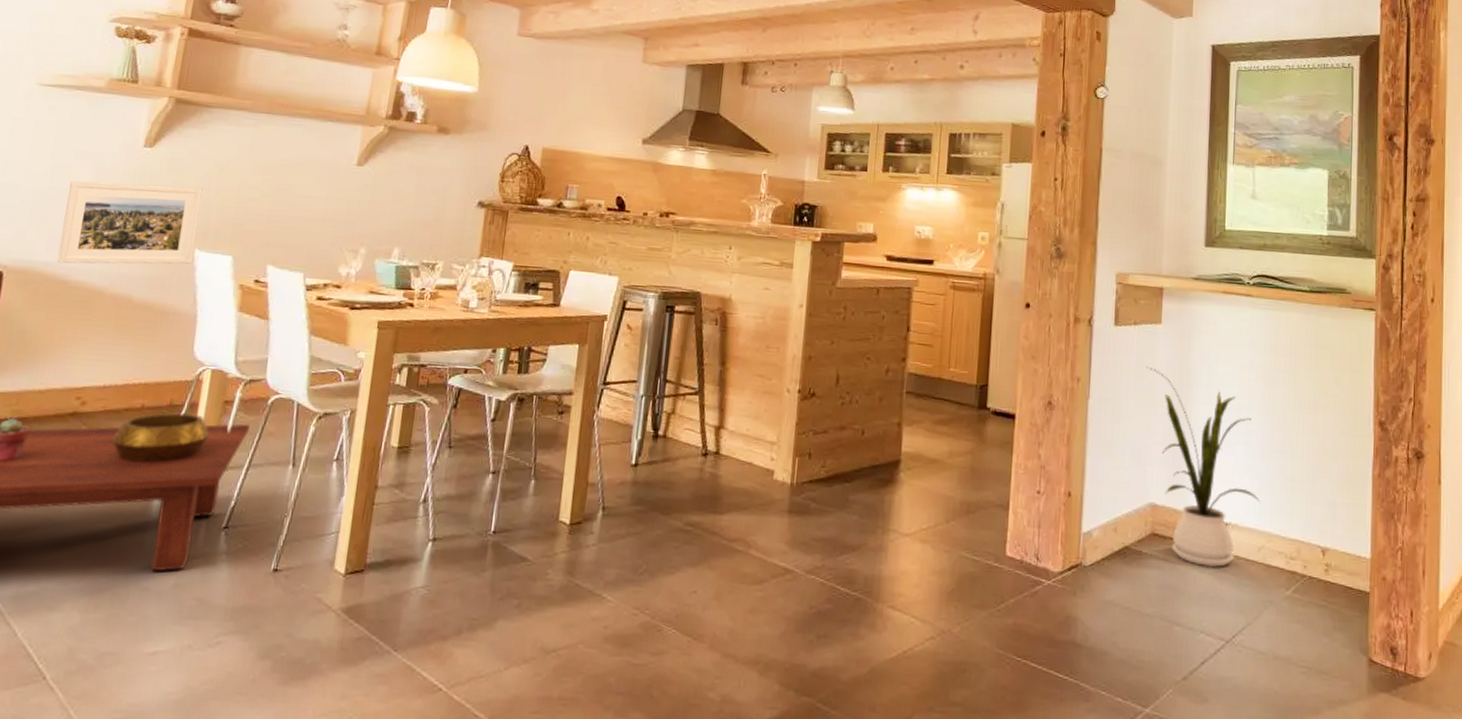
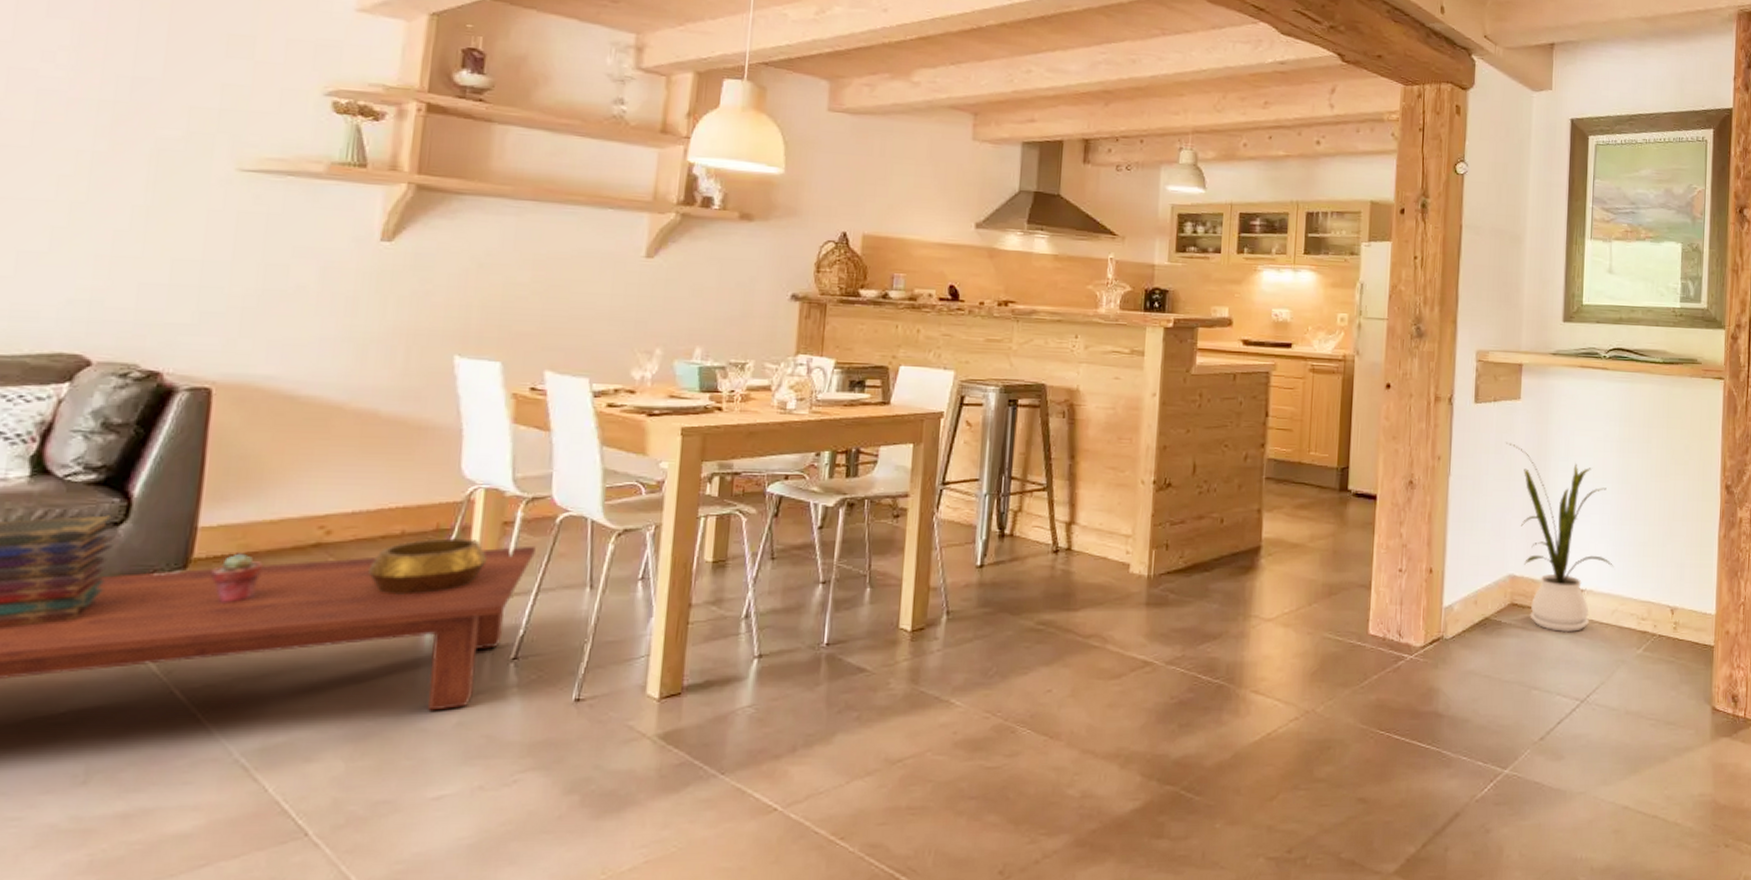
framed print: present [57,180,203,265] -> none [280,281,459,377]

